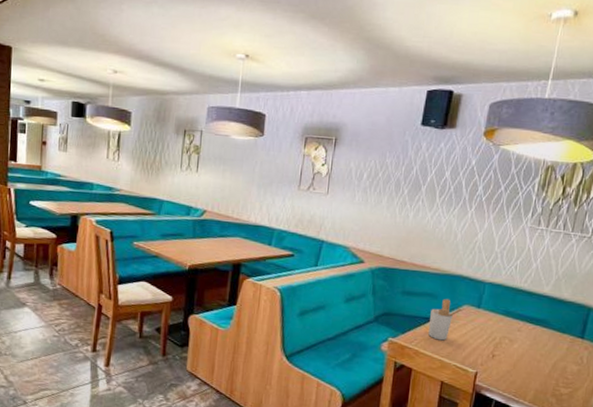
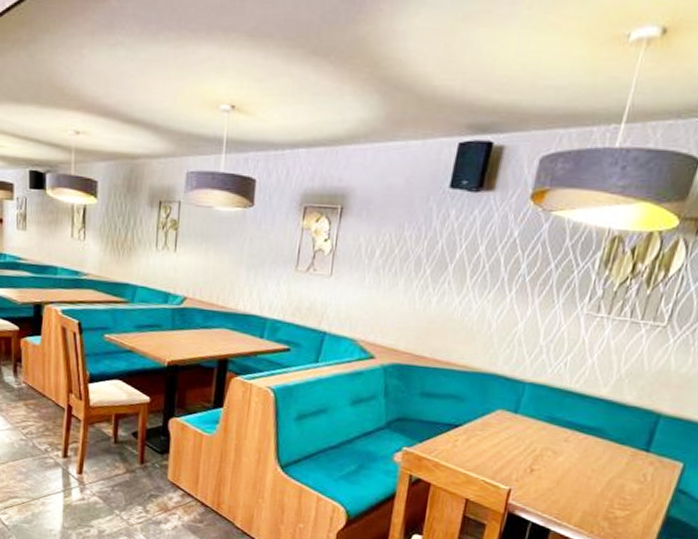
utensil holder: present [428,299,467,341] -> none [452,402,500,452]

